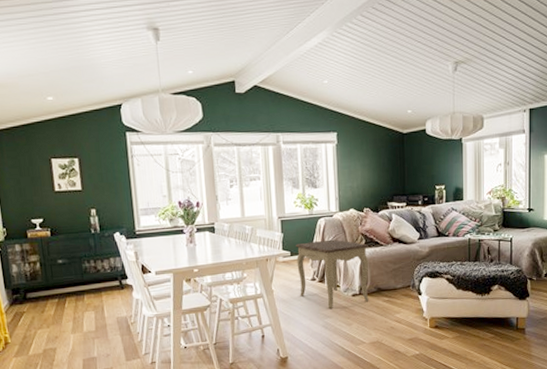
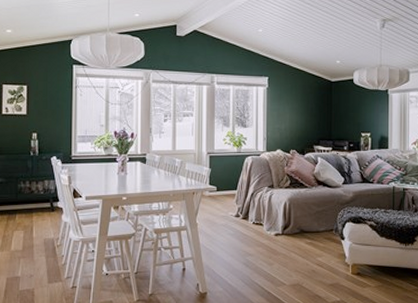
side table: present [296,239,369,310] -> none [222,178,293,247]

